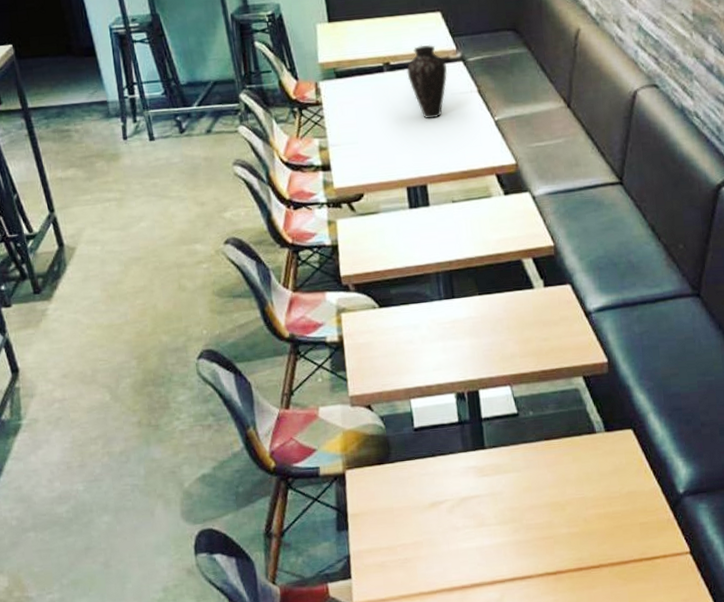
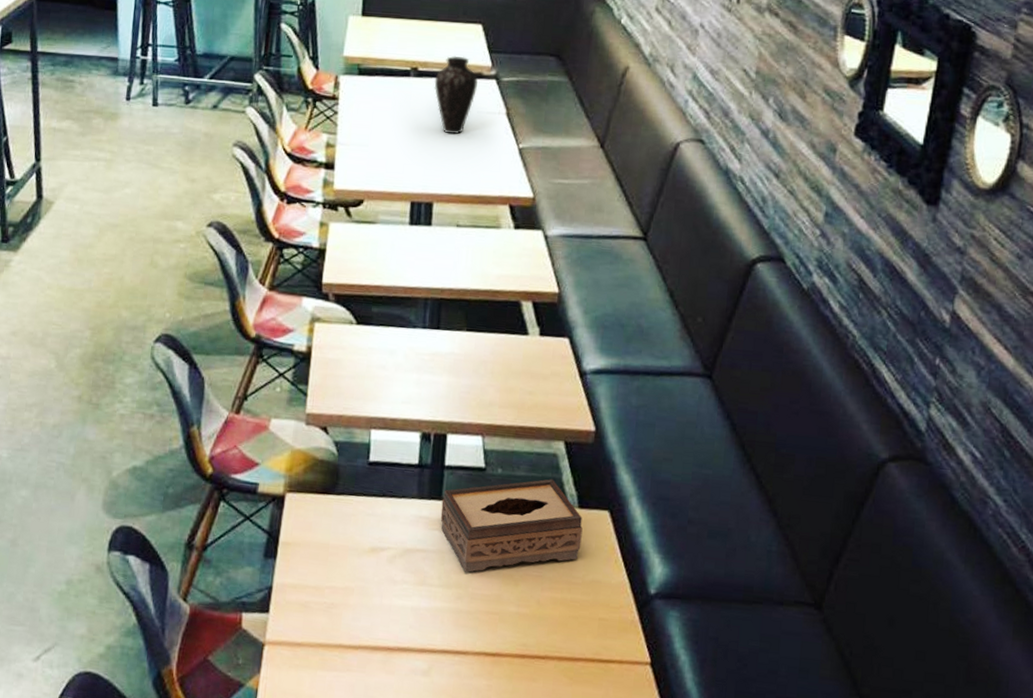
tissue box: none [485,411,614,507] -> present [440,479,583,572]

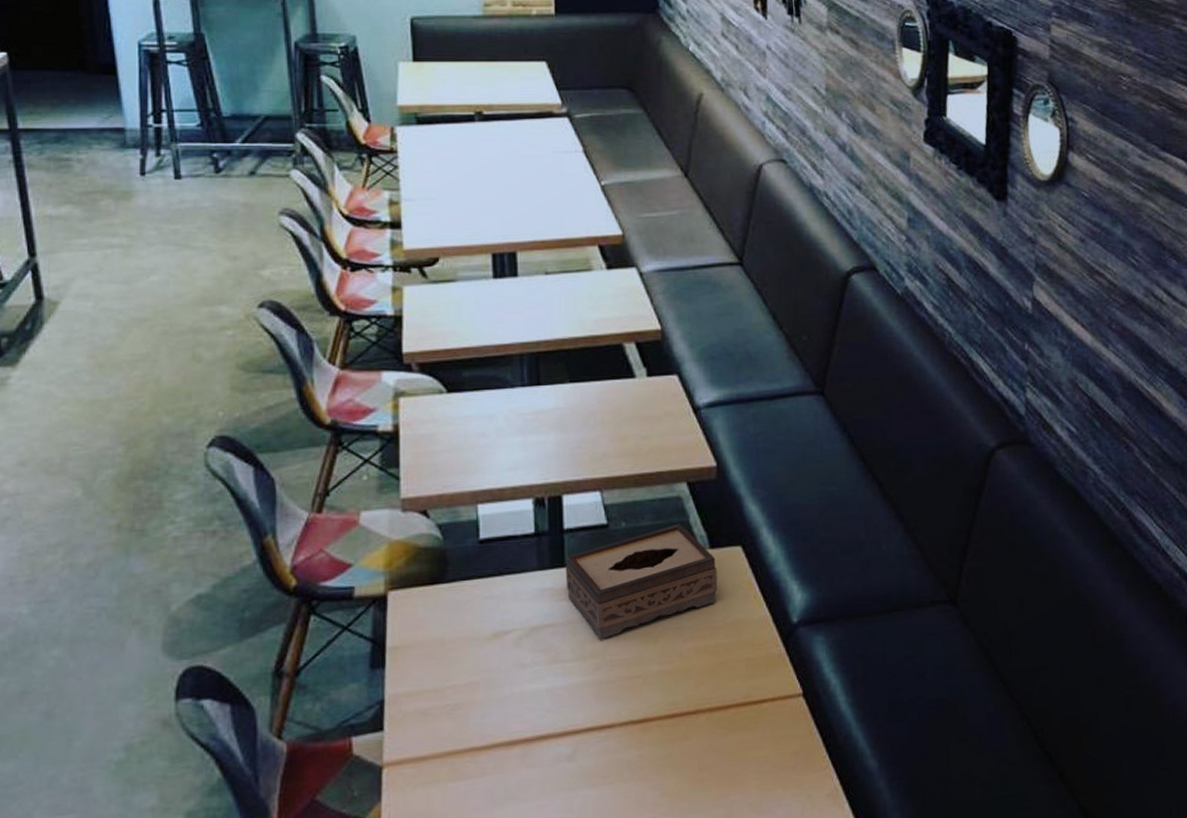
vase: present [434,55,478,135] -> none [502,95,549,178]

